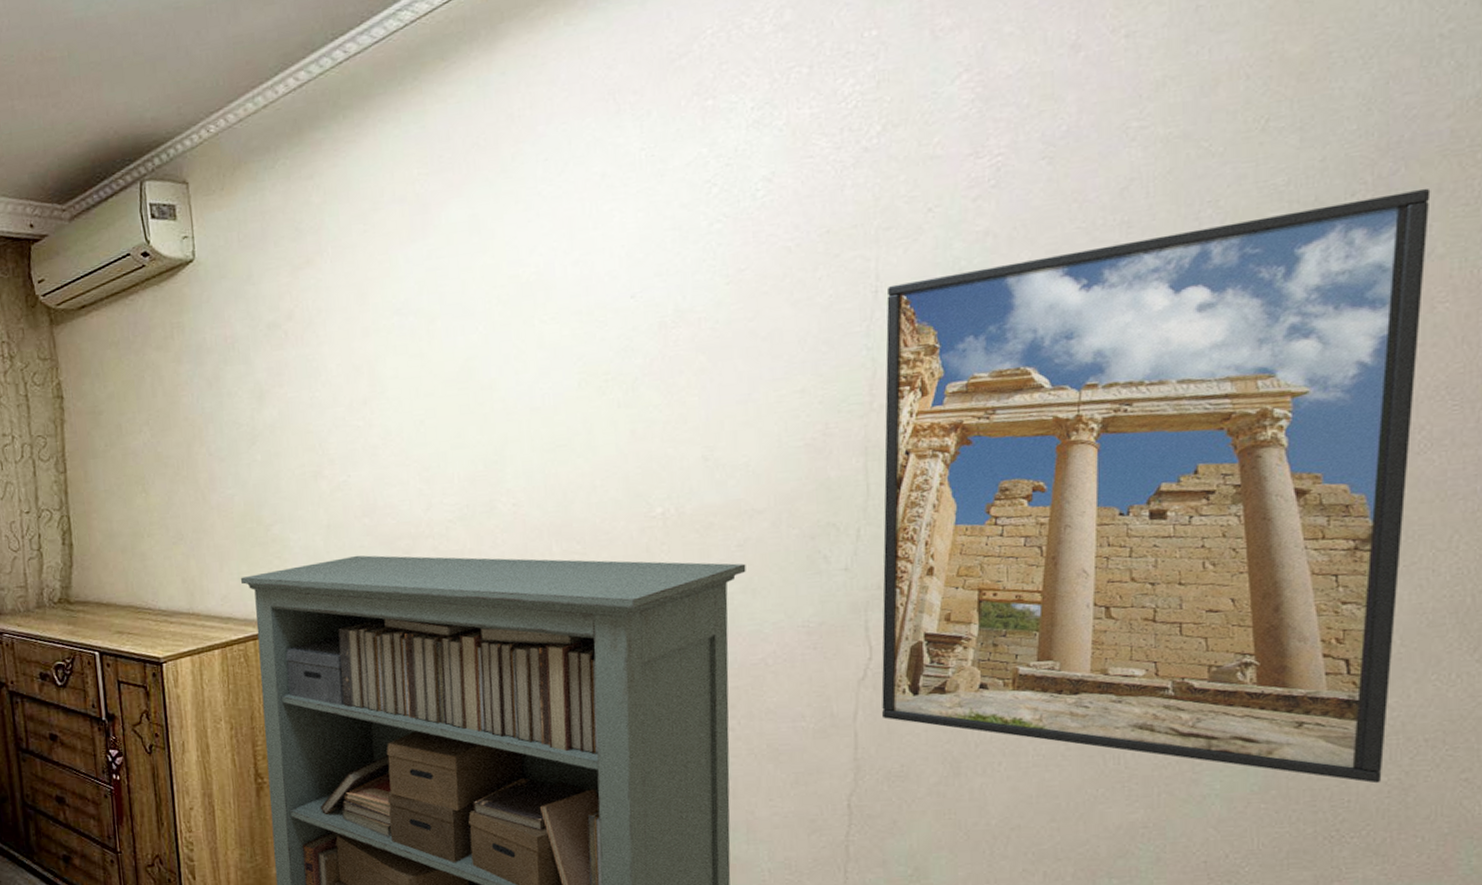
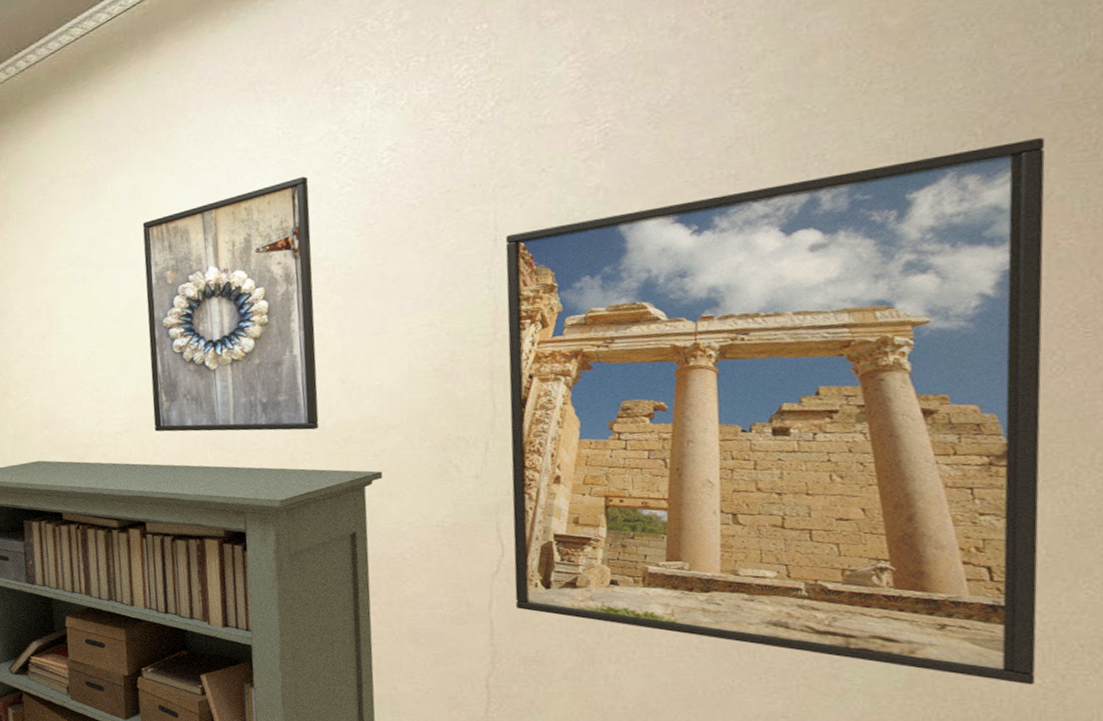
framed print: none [482,209,679,520] -> present [142,176,319,432]

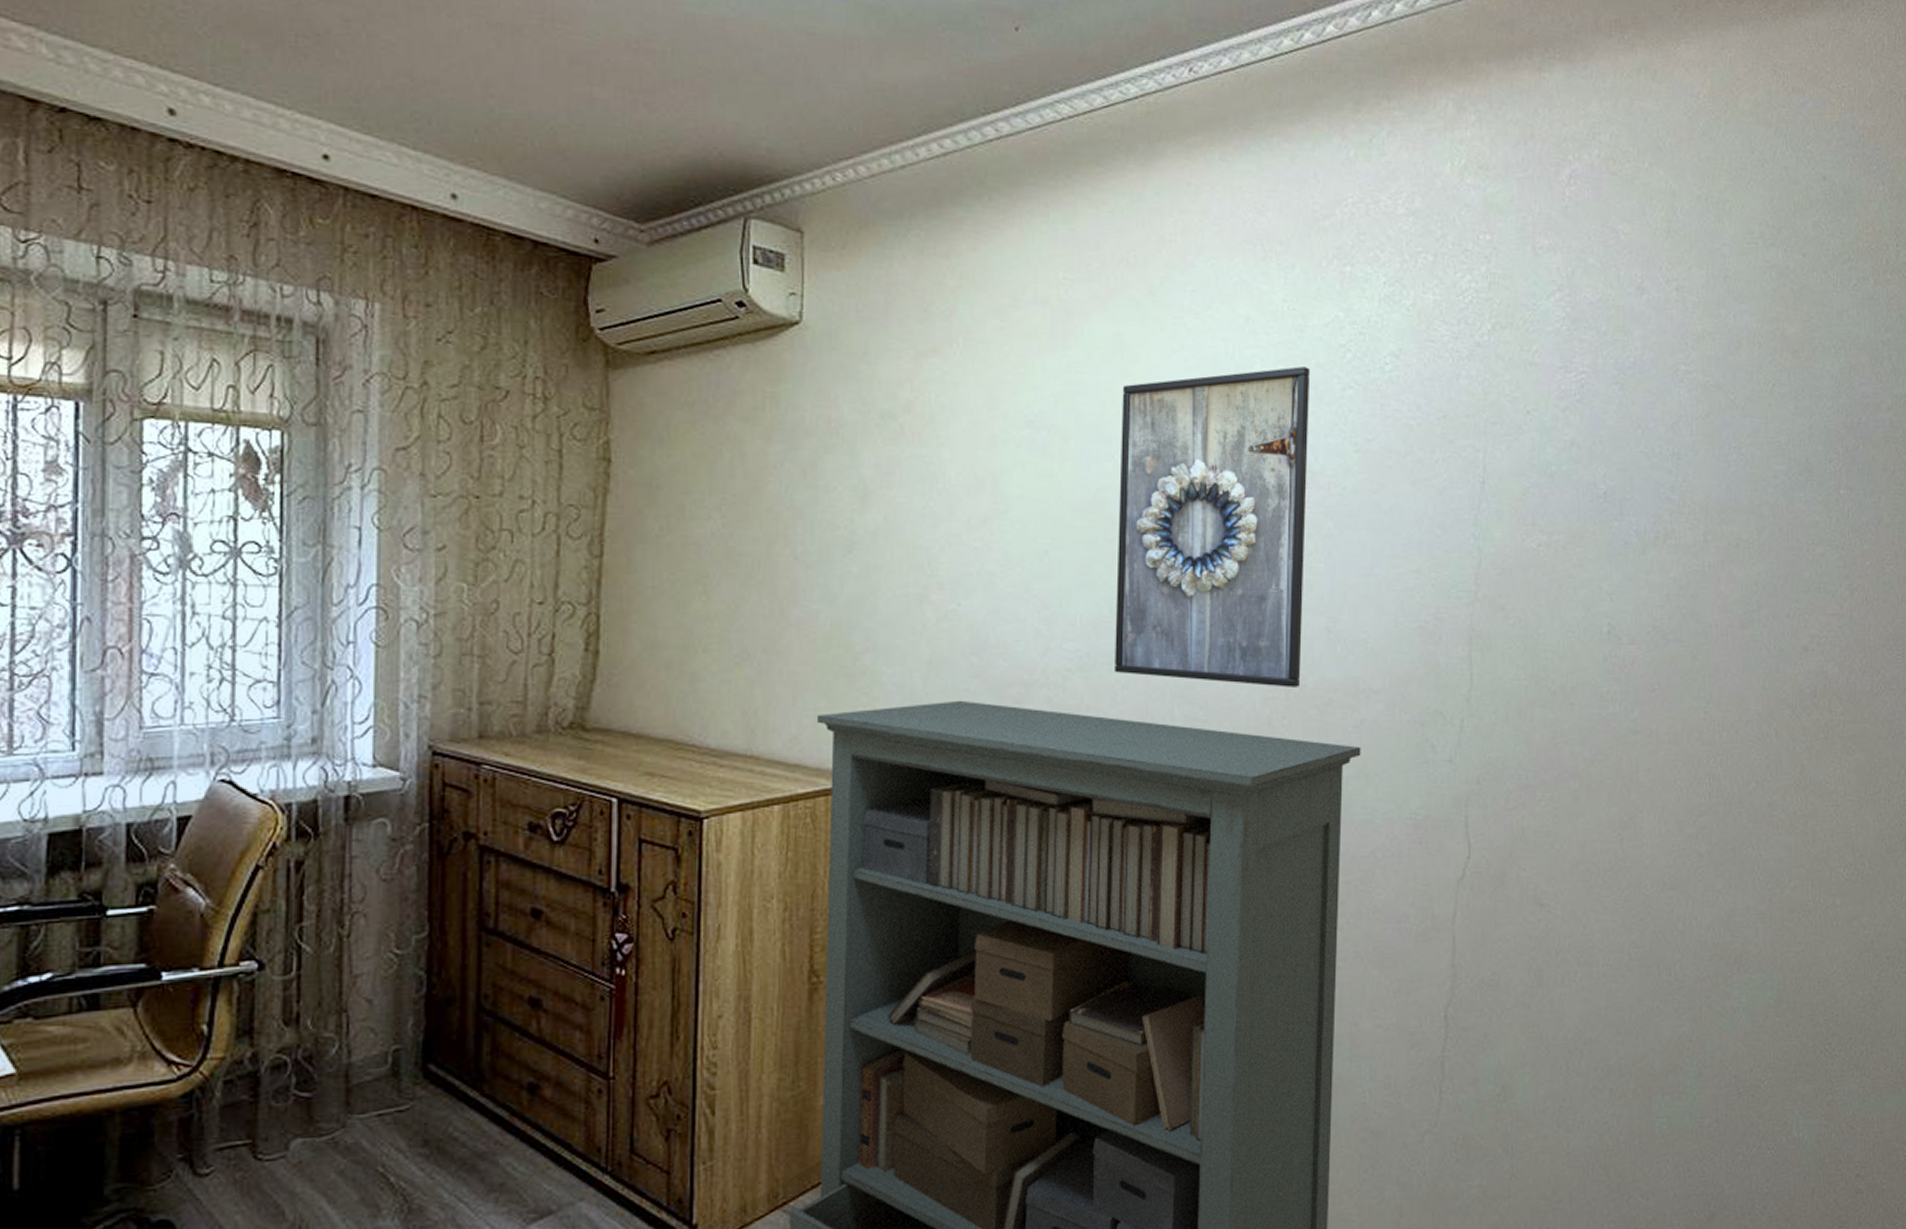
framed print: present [505,137,1046,685] -> none [1478,465,1879,998]

